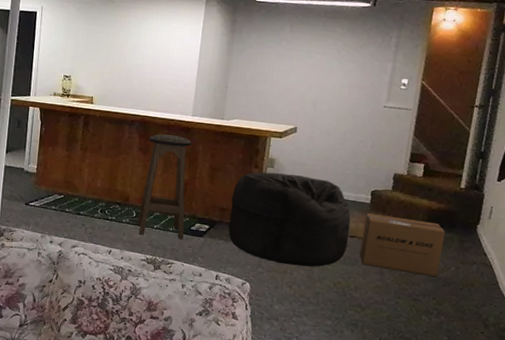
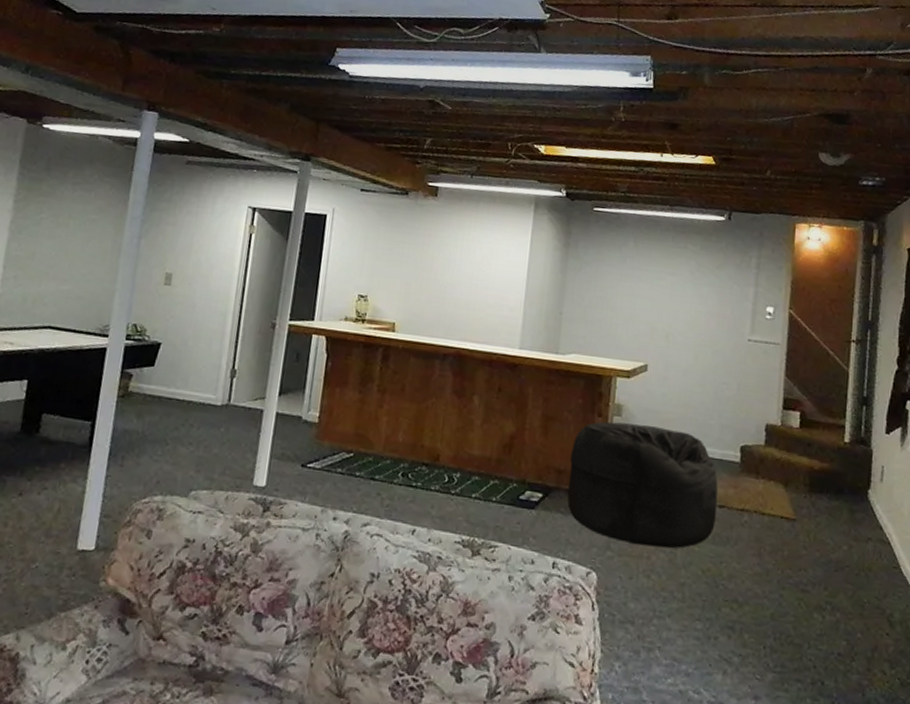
stool: present [137,134,192,239] -> none [450,372,519,513]
box: present [359,213,446,277] -> none [731,475,832,559]

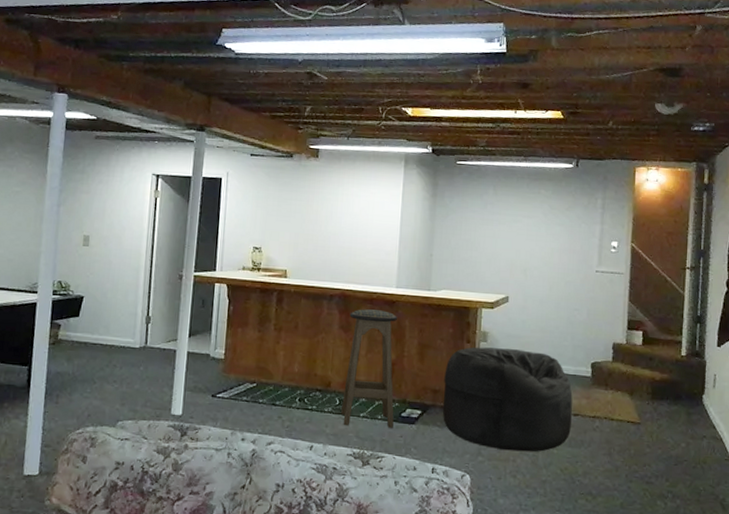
stool: none [450,372,519,513] -> present [341,309,397,428]

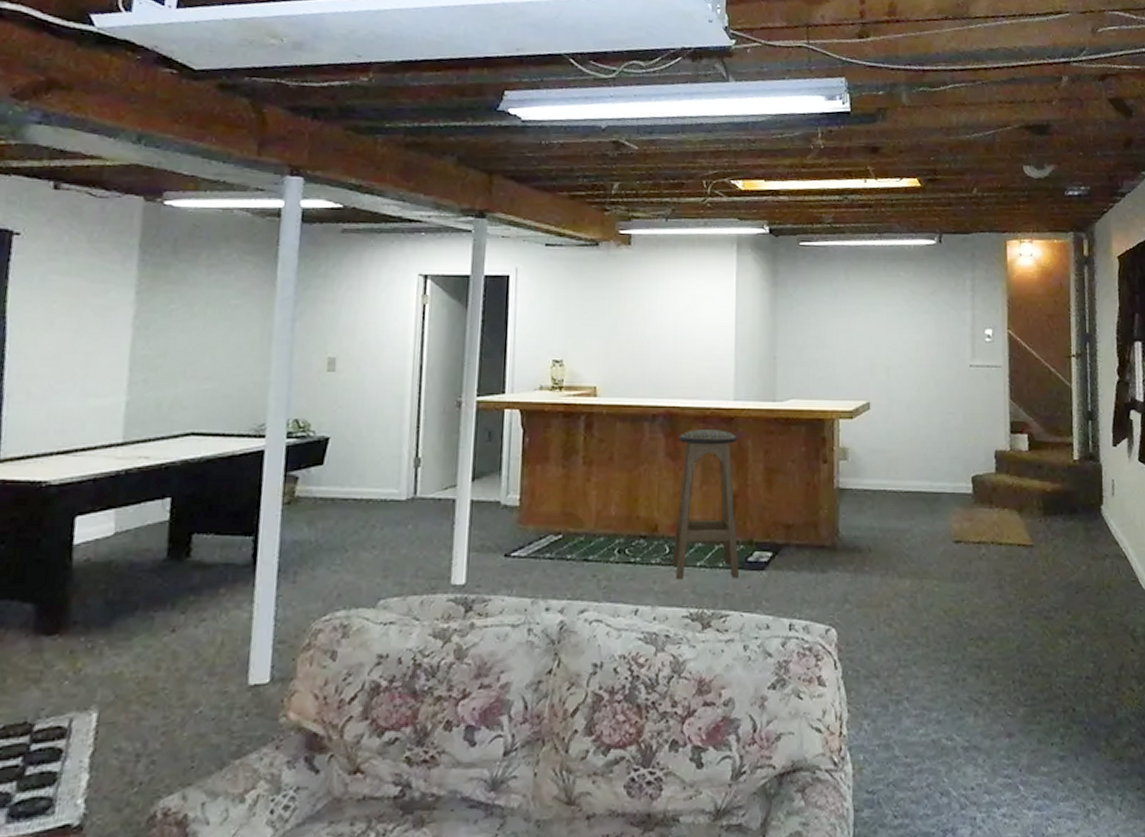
bean bag chair: present [442,347,573,452] -> none [798,467,953,594]

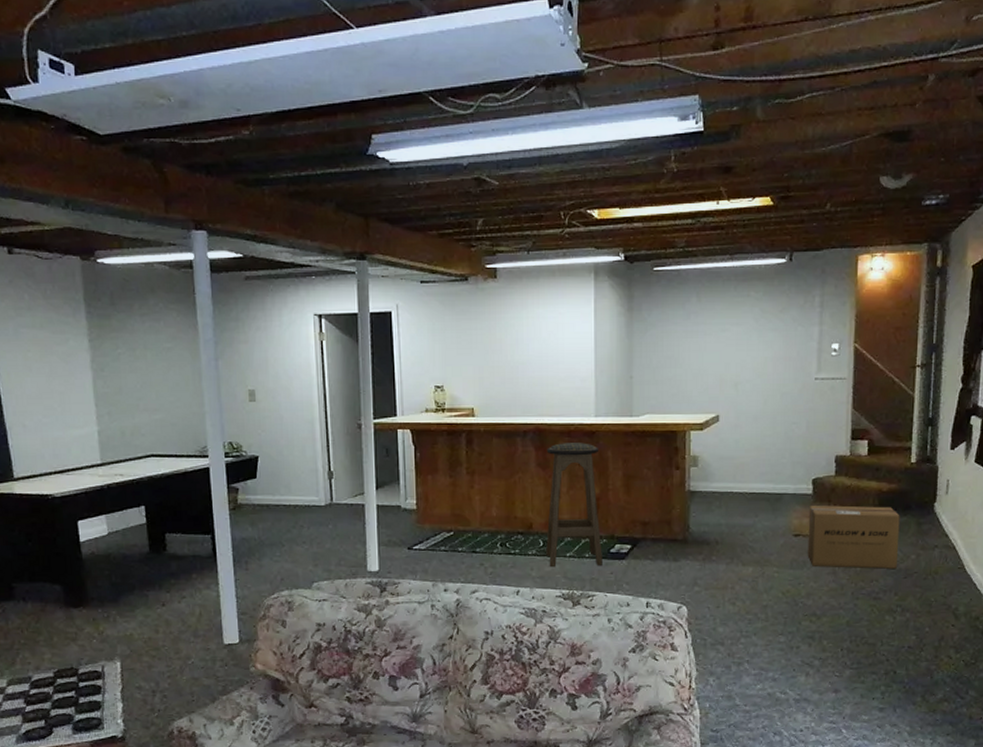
box: none [969,507,1068,582] -> present [807,505,900,569]

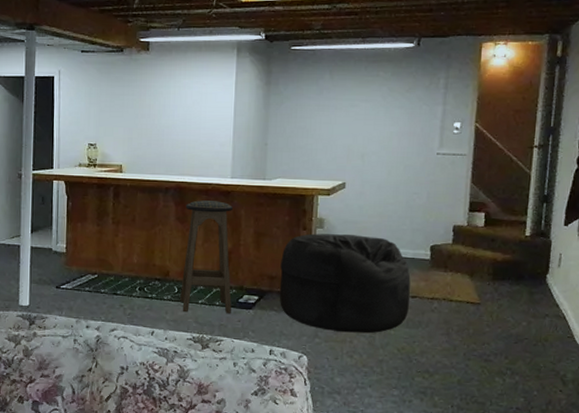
bean bag chair: none [653,472,793,579] -> present [279,233,411,334]
box: present [807,505,900,569] -> none [423,270,513,334]

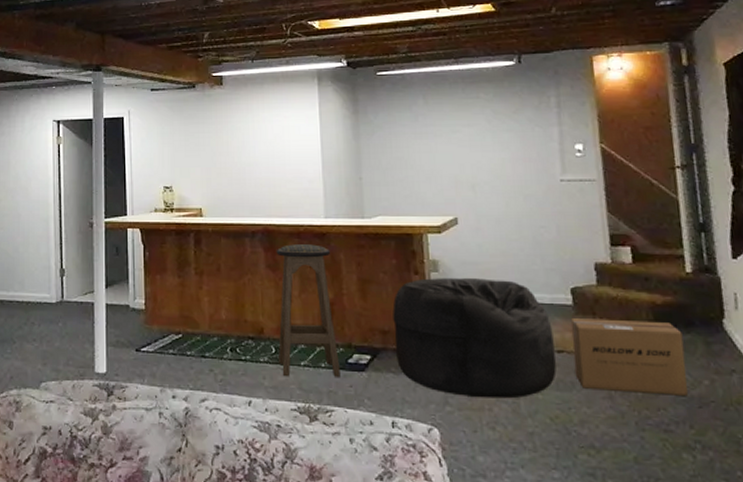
box: none [423,270,513,334] -> present [570,318,688,396]

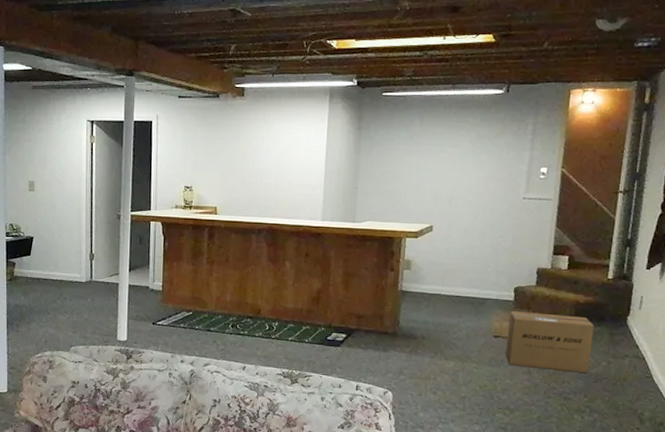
stool: present [276,244,340,377] -> none [271,242,323,350]
bean bag chair: present [392,278,557,399] -> none [366,274,494,371]

